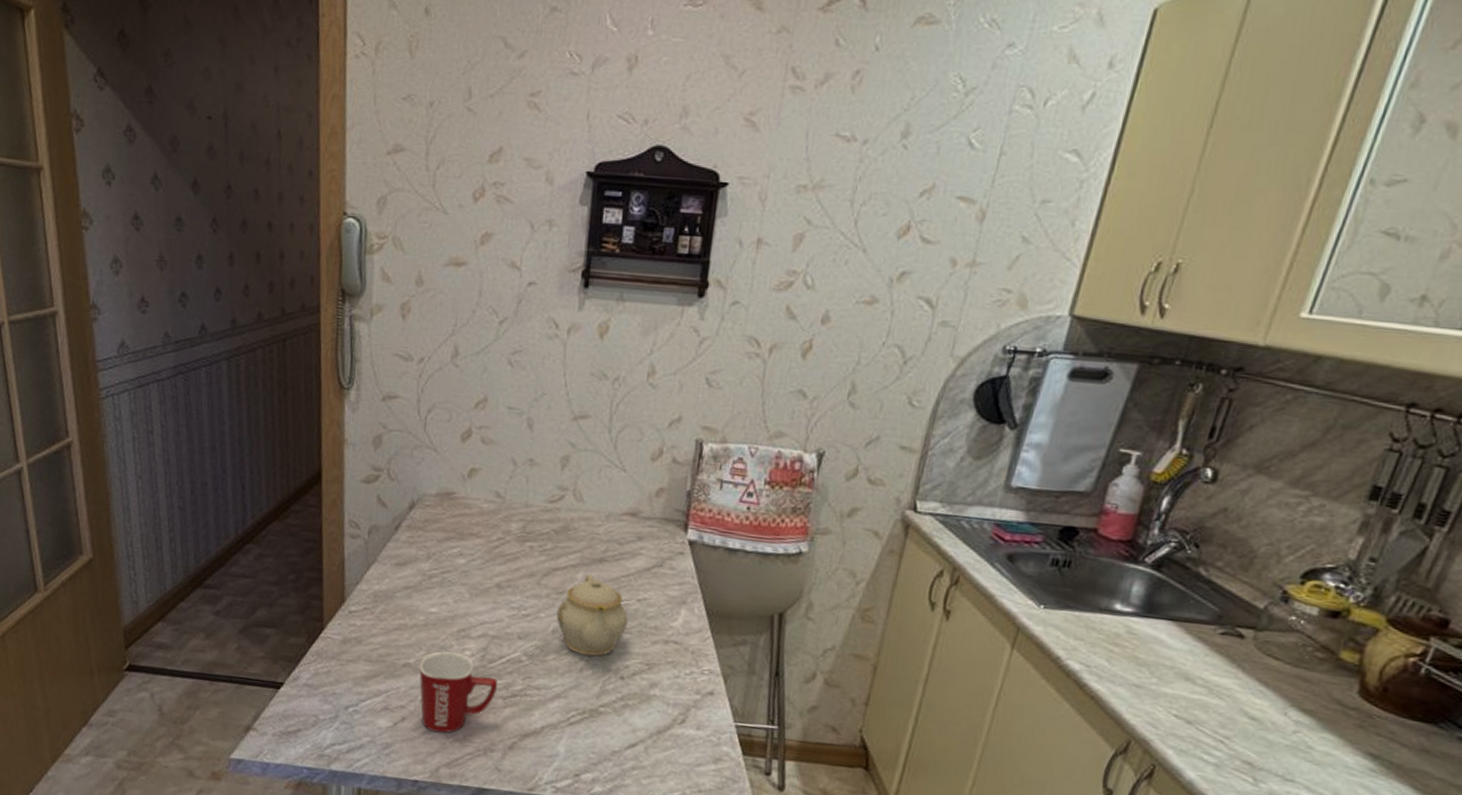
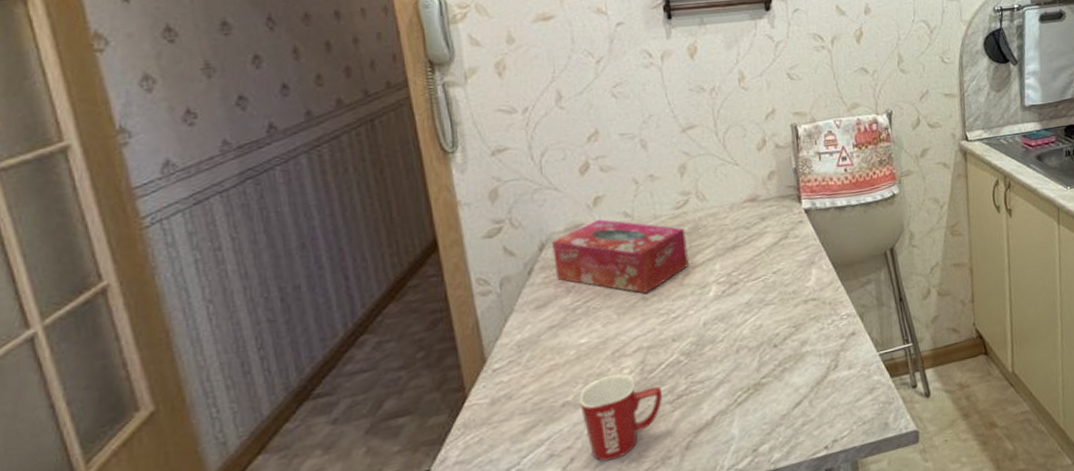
tissue box: none [420,492,554,581] -> present [552,219,689,294]
teapot: present [556,574,629,657] -> none [704,262,770,338]

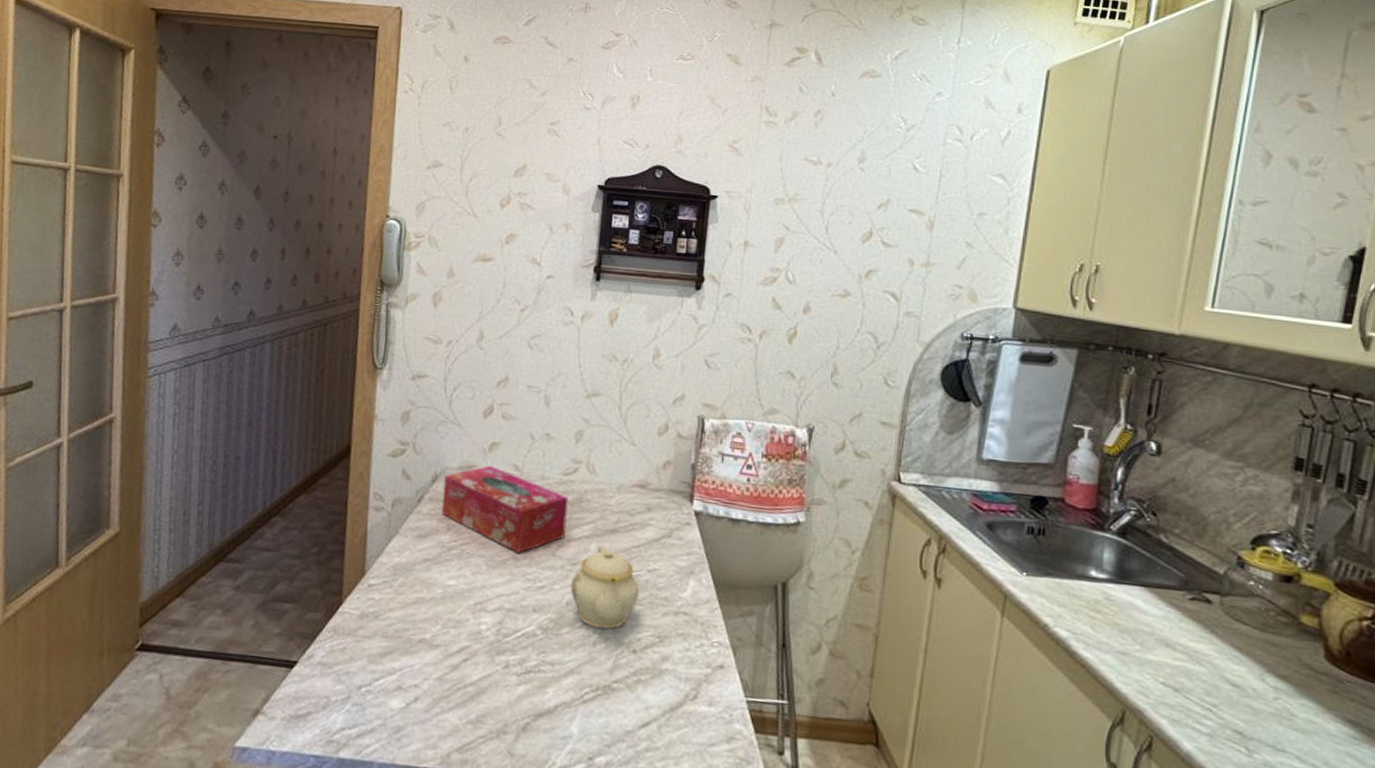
mug: present [579,373,663,462] -> none [434,625,513,714]
teapot: none [704,262,770,338] -> present [570,545,640,629]

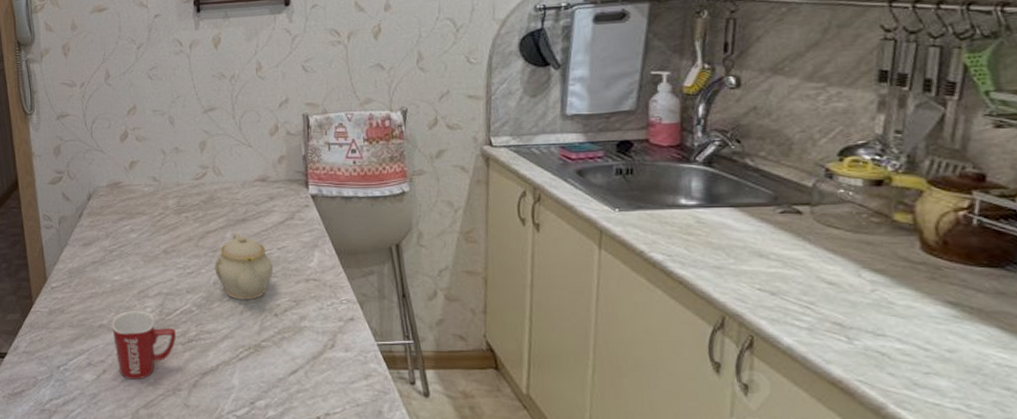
mug: none [434,625,513,714] -> present [112,311,177,380]
tissue box: present [441,465,569,553] -> none [97,180,204,247]

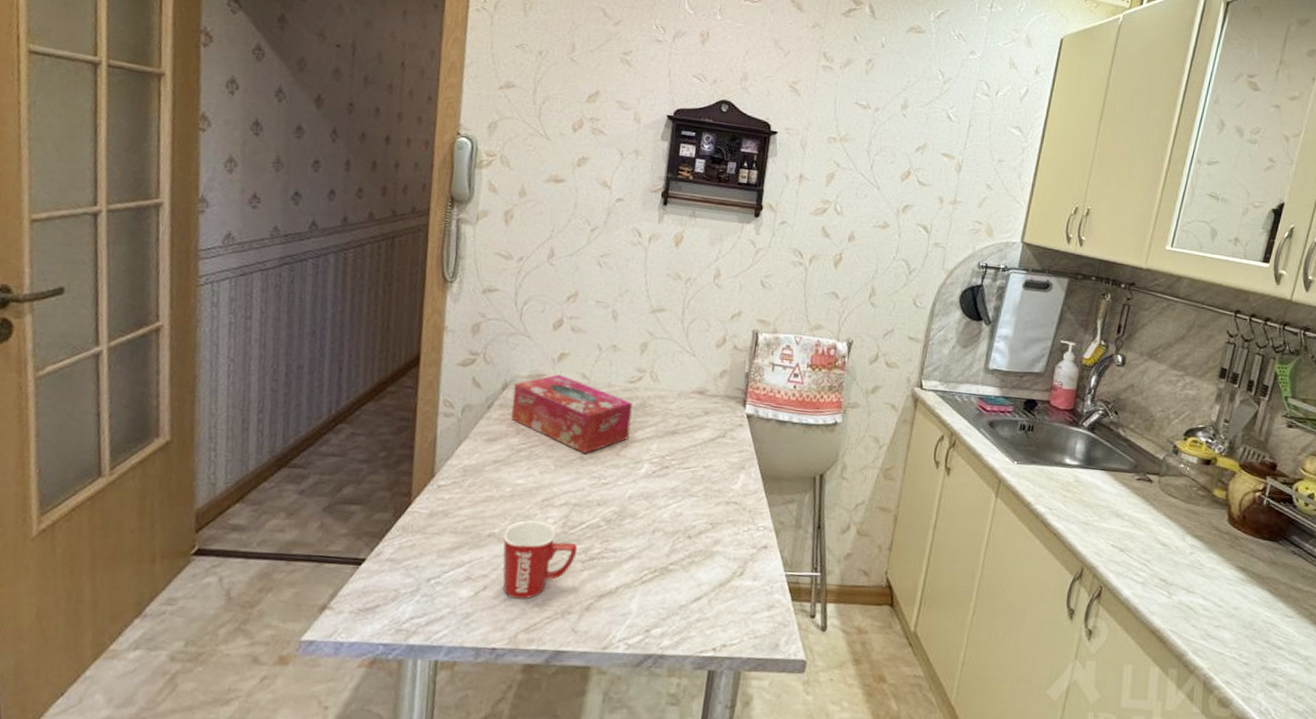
tissue box: none [97,180,204,247] -> present [511,374,633,454]
teapot: present [215,233,274,300] -> none [633,445,696,519]

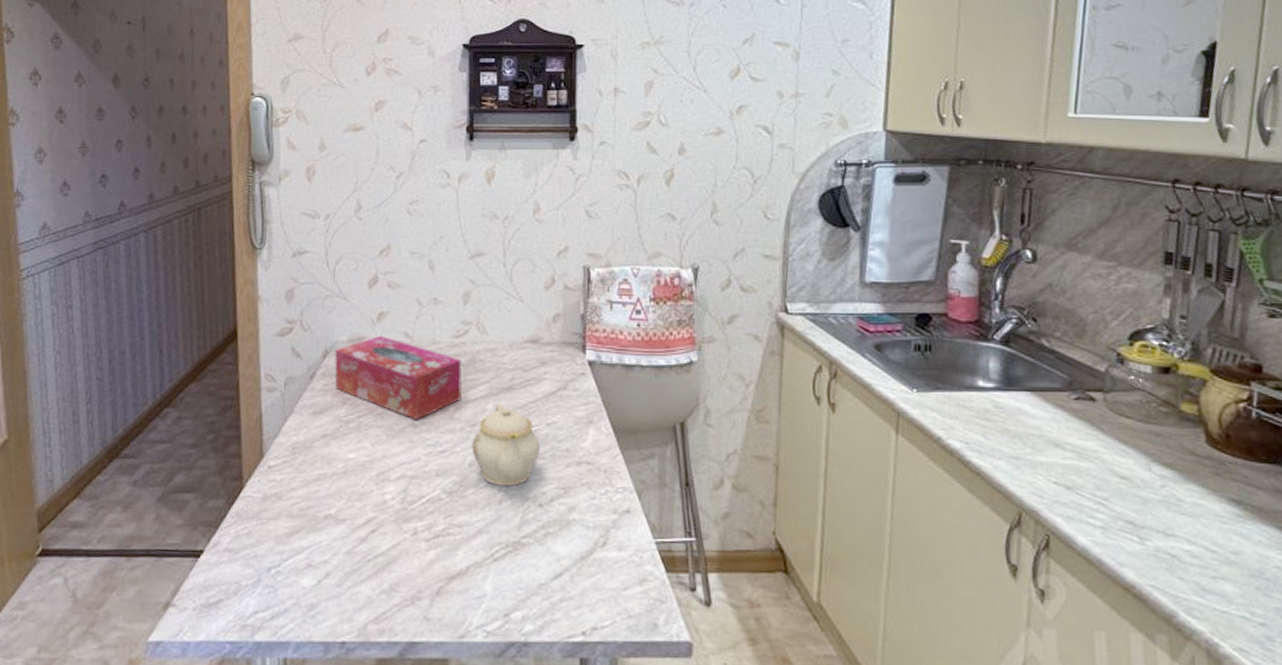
mug: present [502,520,578,599] -> none [341,498,421,586]
teapot: none [633,445,696,519] -> present [472,404,541,486]

